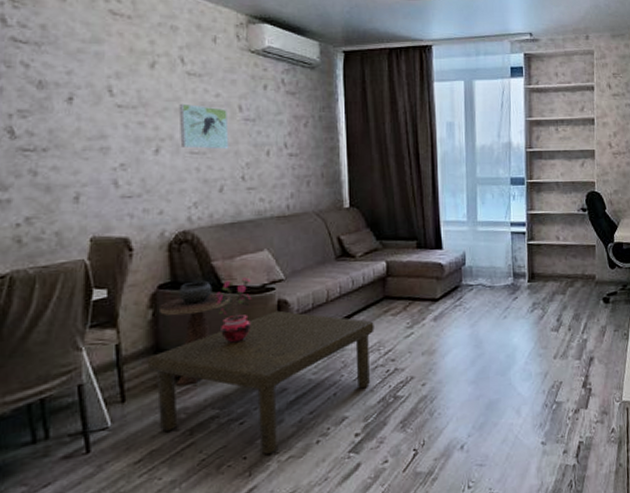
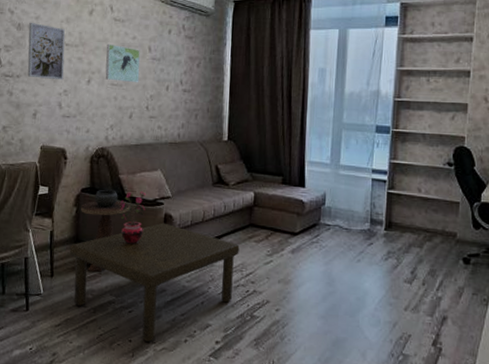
wall art: none [56,78,119,152] -> present [27,22,65,80]

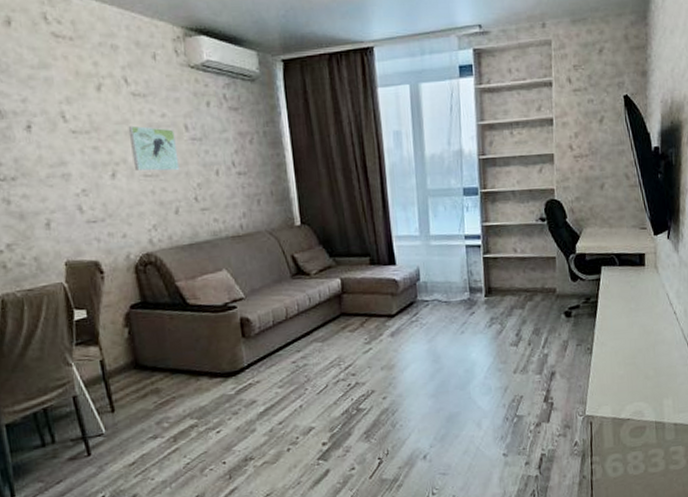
wall art: present [27,22,65,80] -> none [14,106,79,179]
coffee table: present [69,222,240,342] -> none [129,328,334,460]
side table: present [81,189,131,272] -> none [134,300,197,397]
potted plant: present [120,190,147,244] -> none [183,295,218,359]

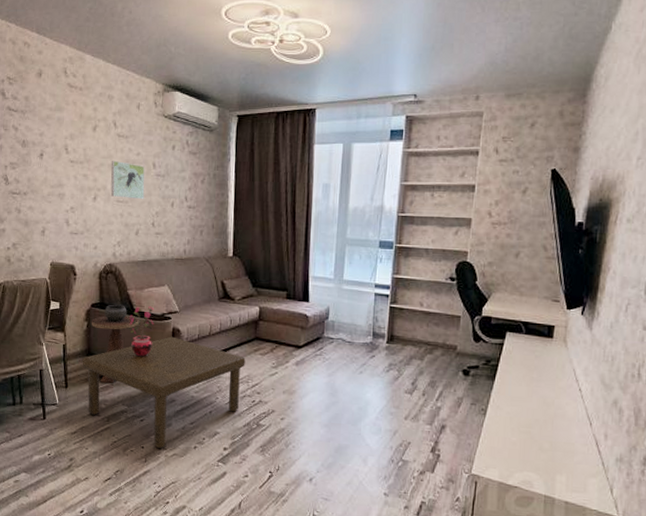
coffee table: none [129,328,334,460] -> present [82,336,246,448]
side table: none [134,300,197,397] -> present [92,304,139,383]
potted plant: none [183,295,218,359] -> present [129,305,155,357]

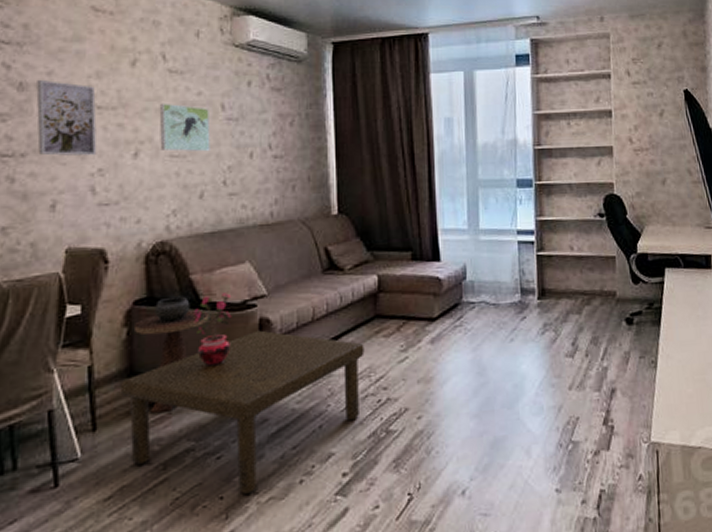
wall art: none [33,139,71,198] -> present [36,79,97,156]

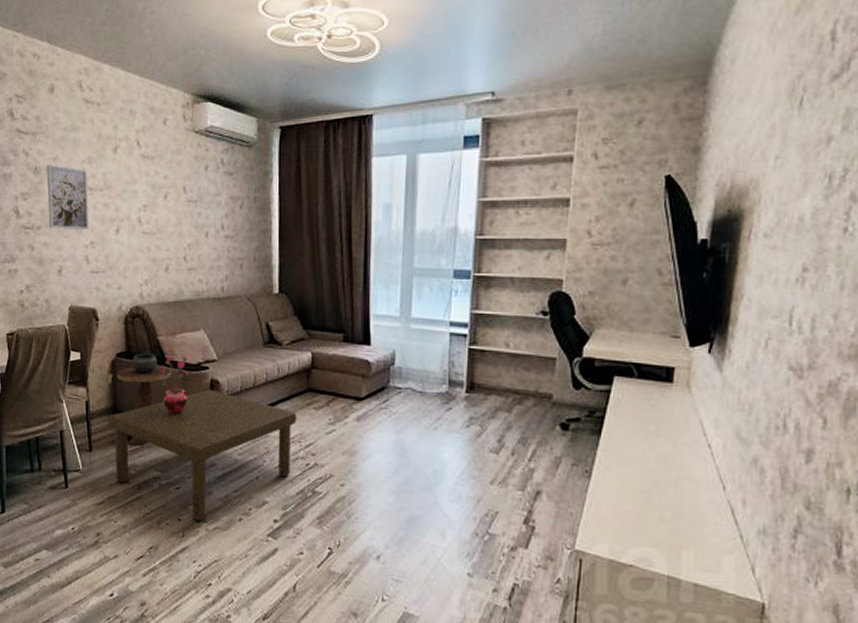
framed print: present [159,103,211,152] -> none [135,185,175,230]

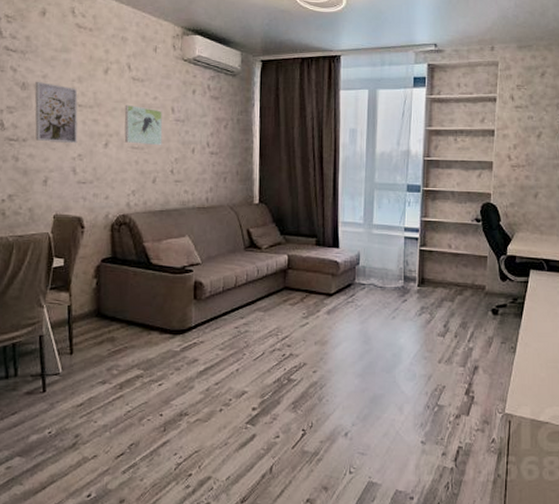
coffee table: present [107,389,297,521] -> none [90,290,274,414]
side table: present [117,353,172,445] -> none [102,258,157,346]
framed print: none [135,185,175,230] -> present [124,104,163,146]
potted plant: present [160,353,190,414] -> none [145,258,174,315]

